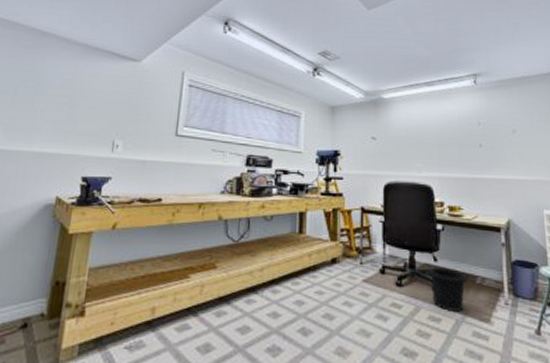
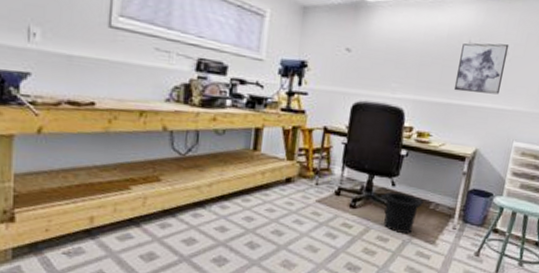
wall art: none [473,122,517,167] -> present [453,43,510,95]

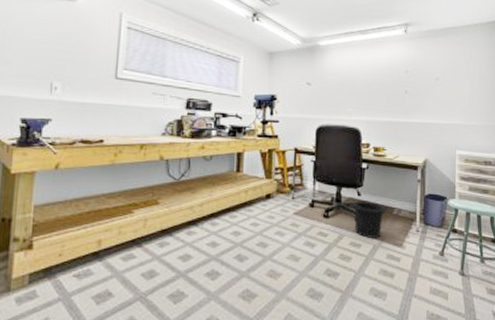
wall art: present [453,43,510,95] -> none [399,70,439,112]

